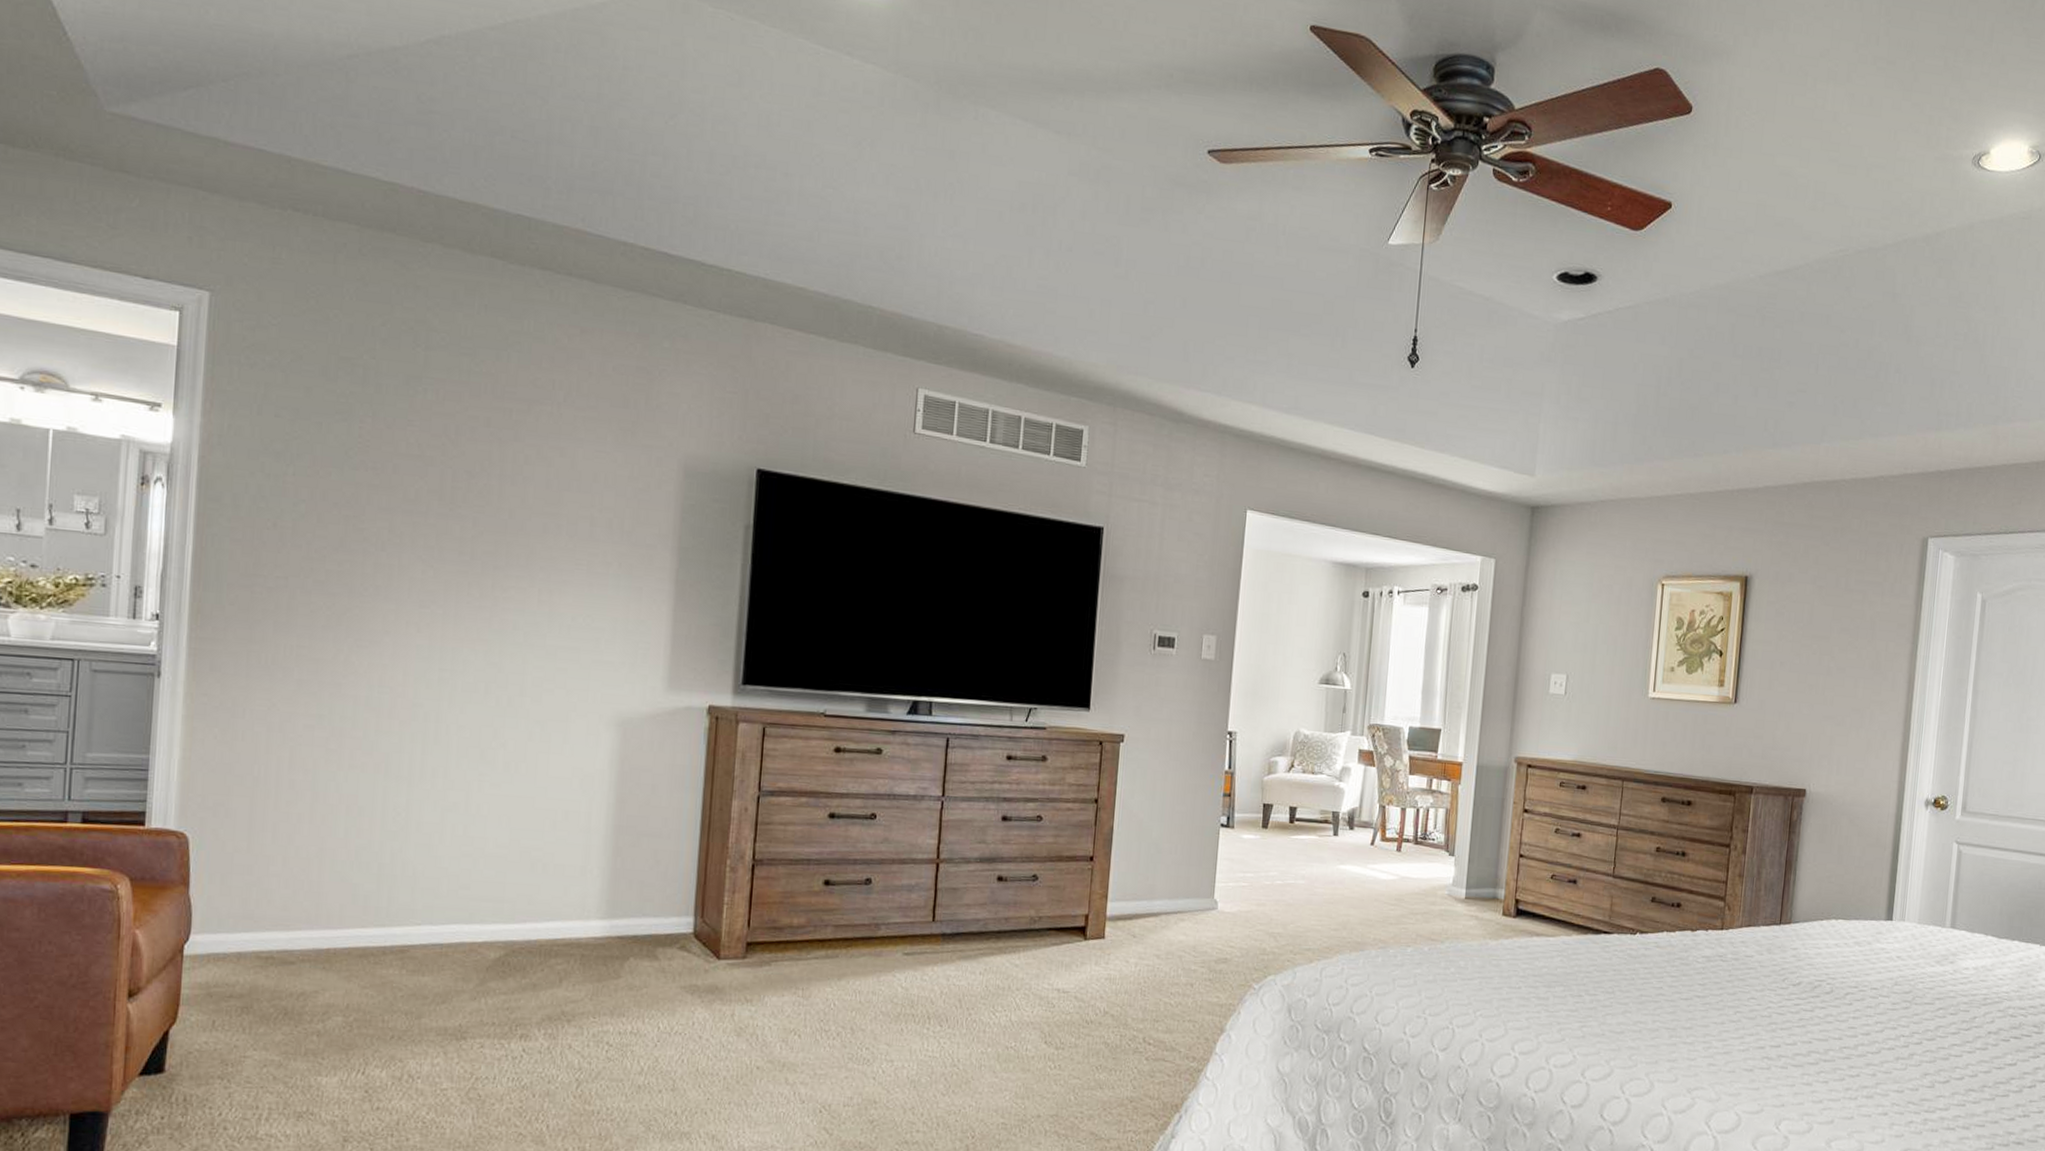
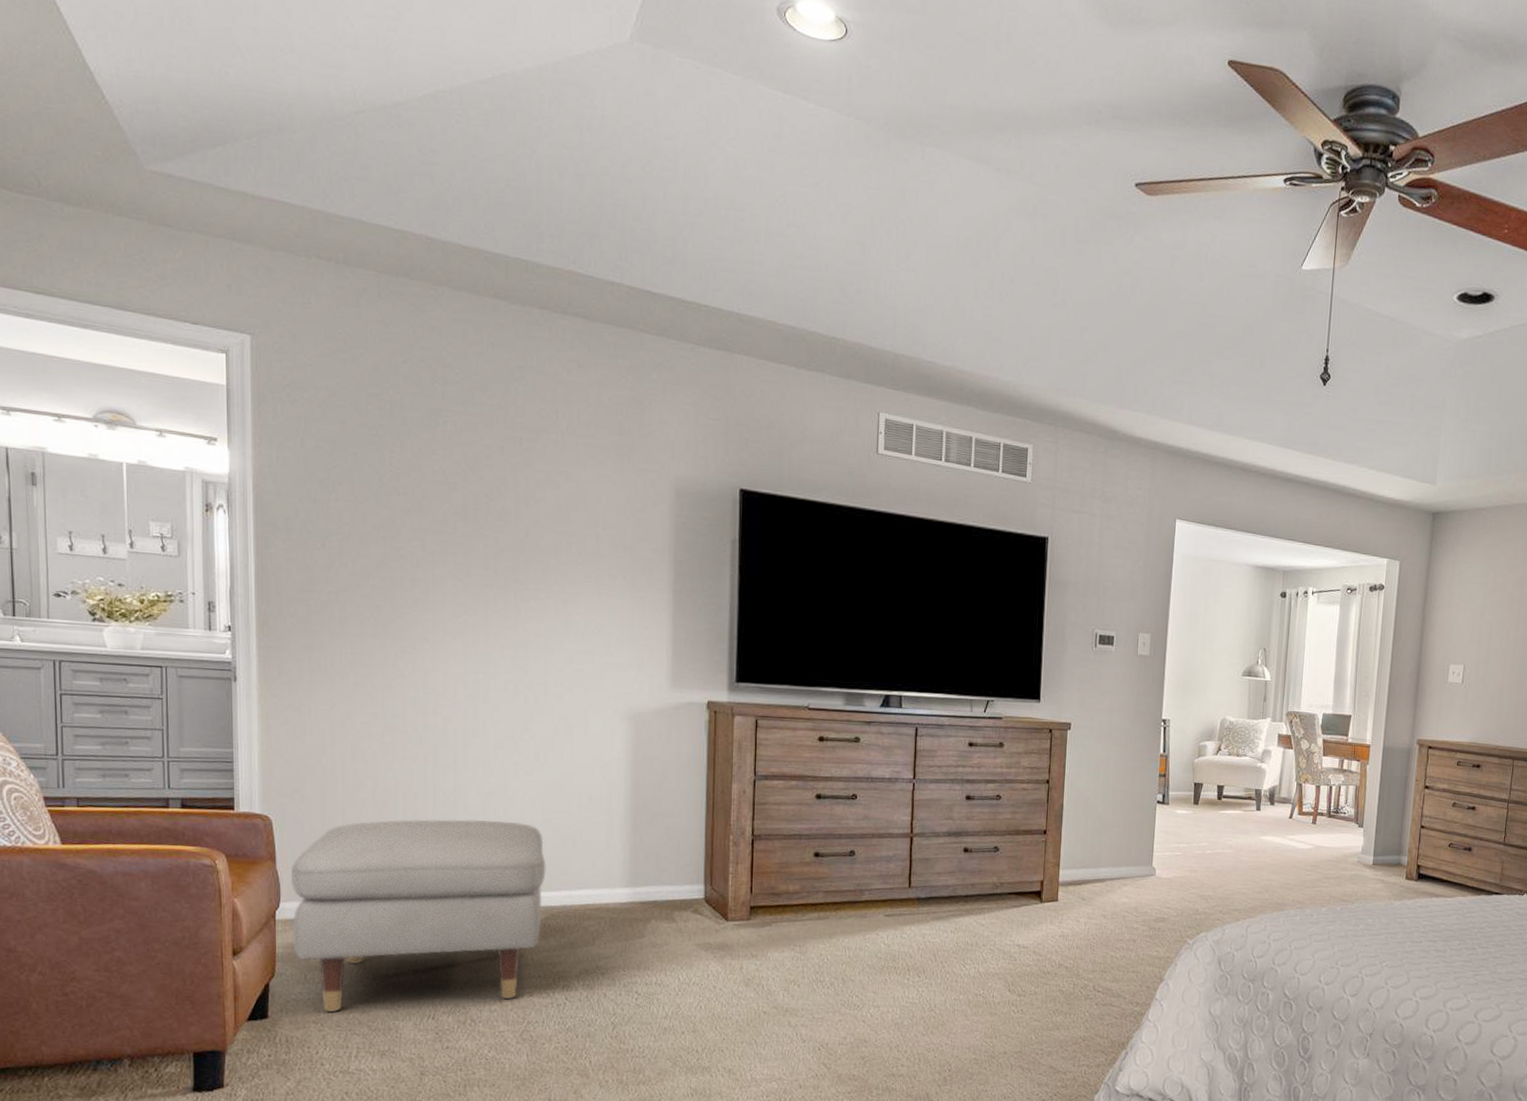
ottoman: none [201,838,510,1066] -> present [290,819,546,1013]

